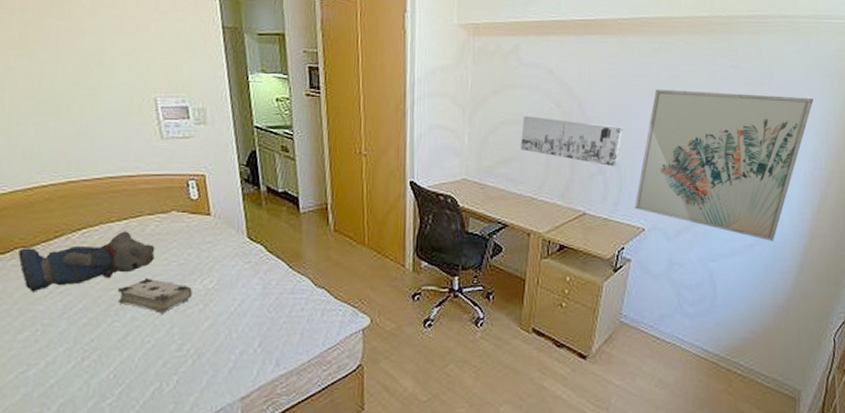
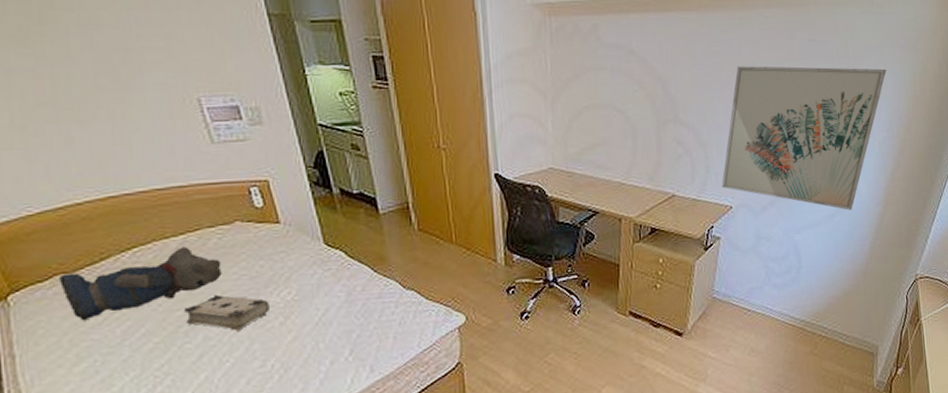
wall art: present [521,115,623,167] -> none [606,98,708,147]

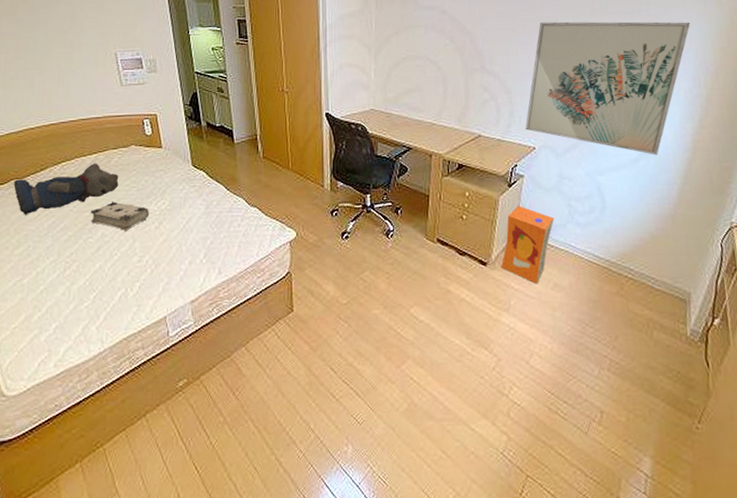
carton: none [697,270,752,351] -> present [501,206,555,284]

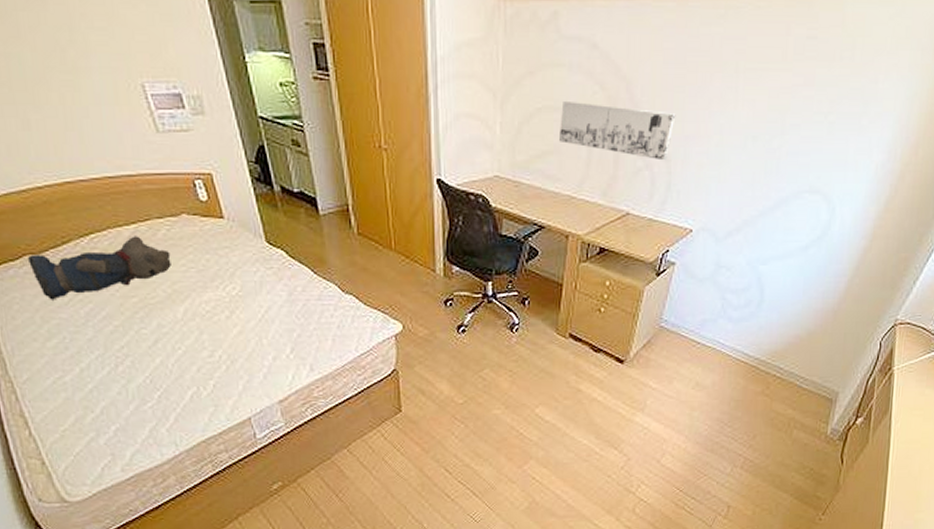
book: present [90,201,149,231] -> none [138,284,216,321]
wall art: none [420,51,512,93] -> present [560,100,676,161]
carton: present [501,206,555,284] -> none [639,298,705,383]
wall art: present [525,22,690,155] -> none [683,67,899,242]

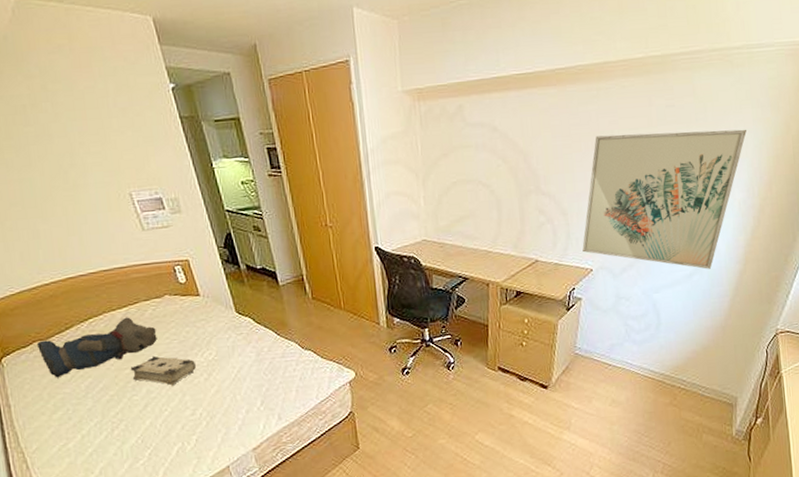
book: none [138,284,216,321] -> present [130,355,196,386]
wall art: present [560,100,676,161] -> none [472,174,568,215]
wall art: none [683,67,899,242] -> present [582,129,747,269]

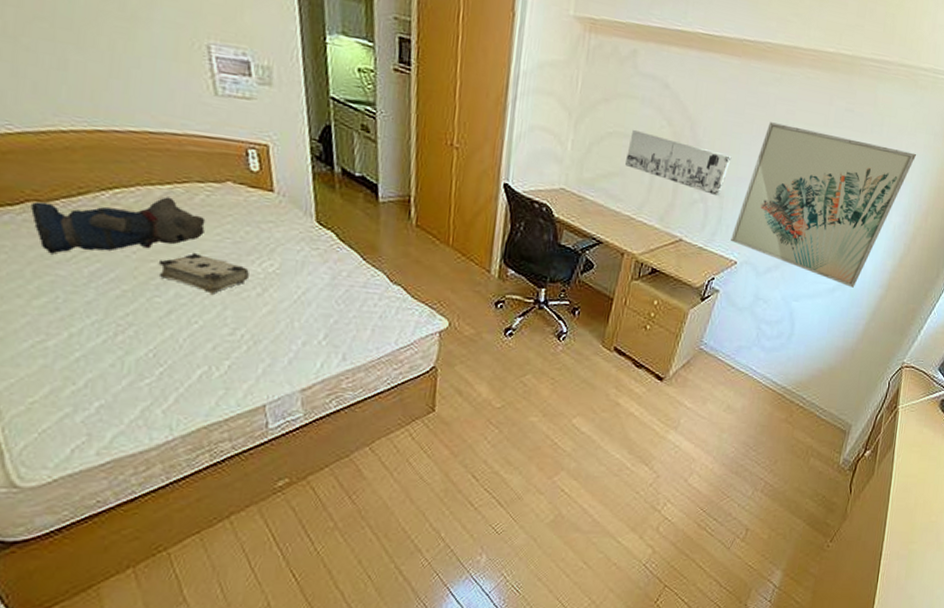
wall art: none [472,174,568,215] -> present [625,129,732,197]

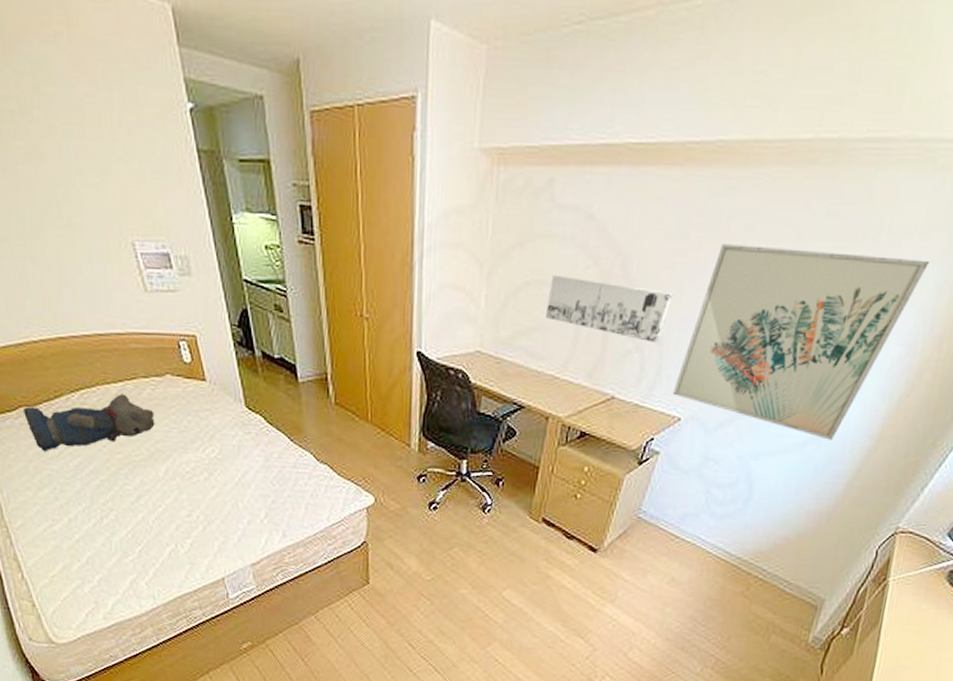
book: present [158,252,249,294] -> none [123,443,196,480]

